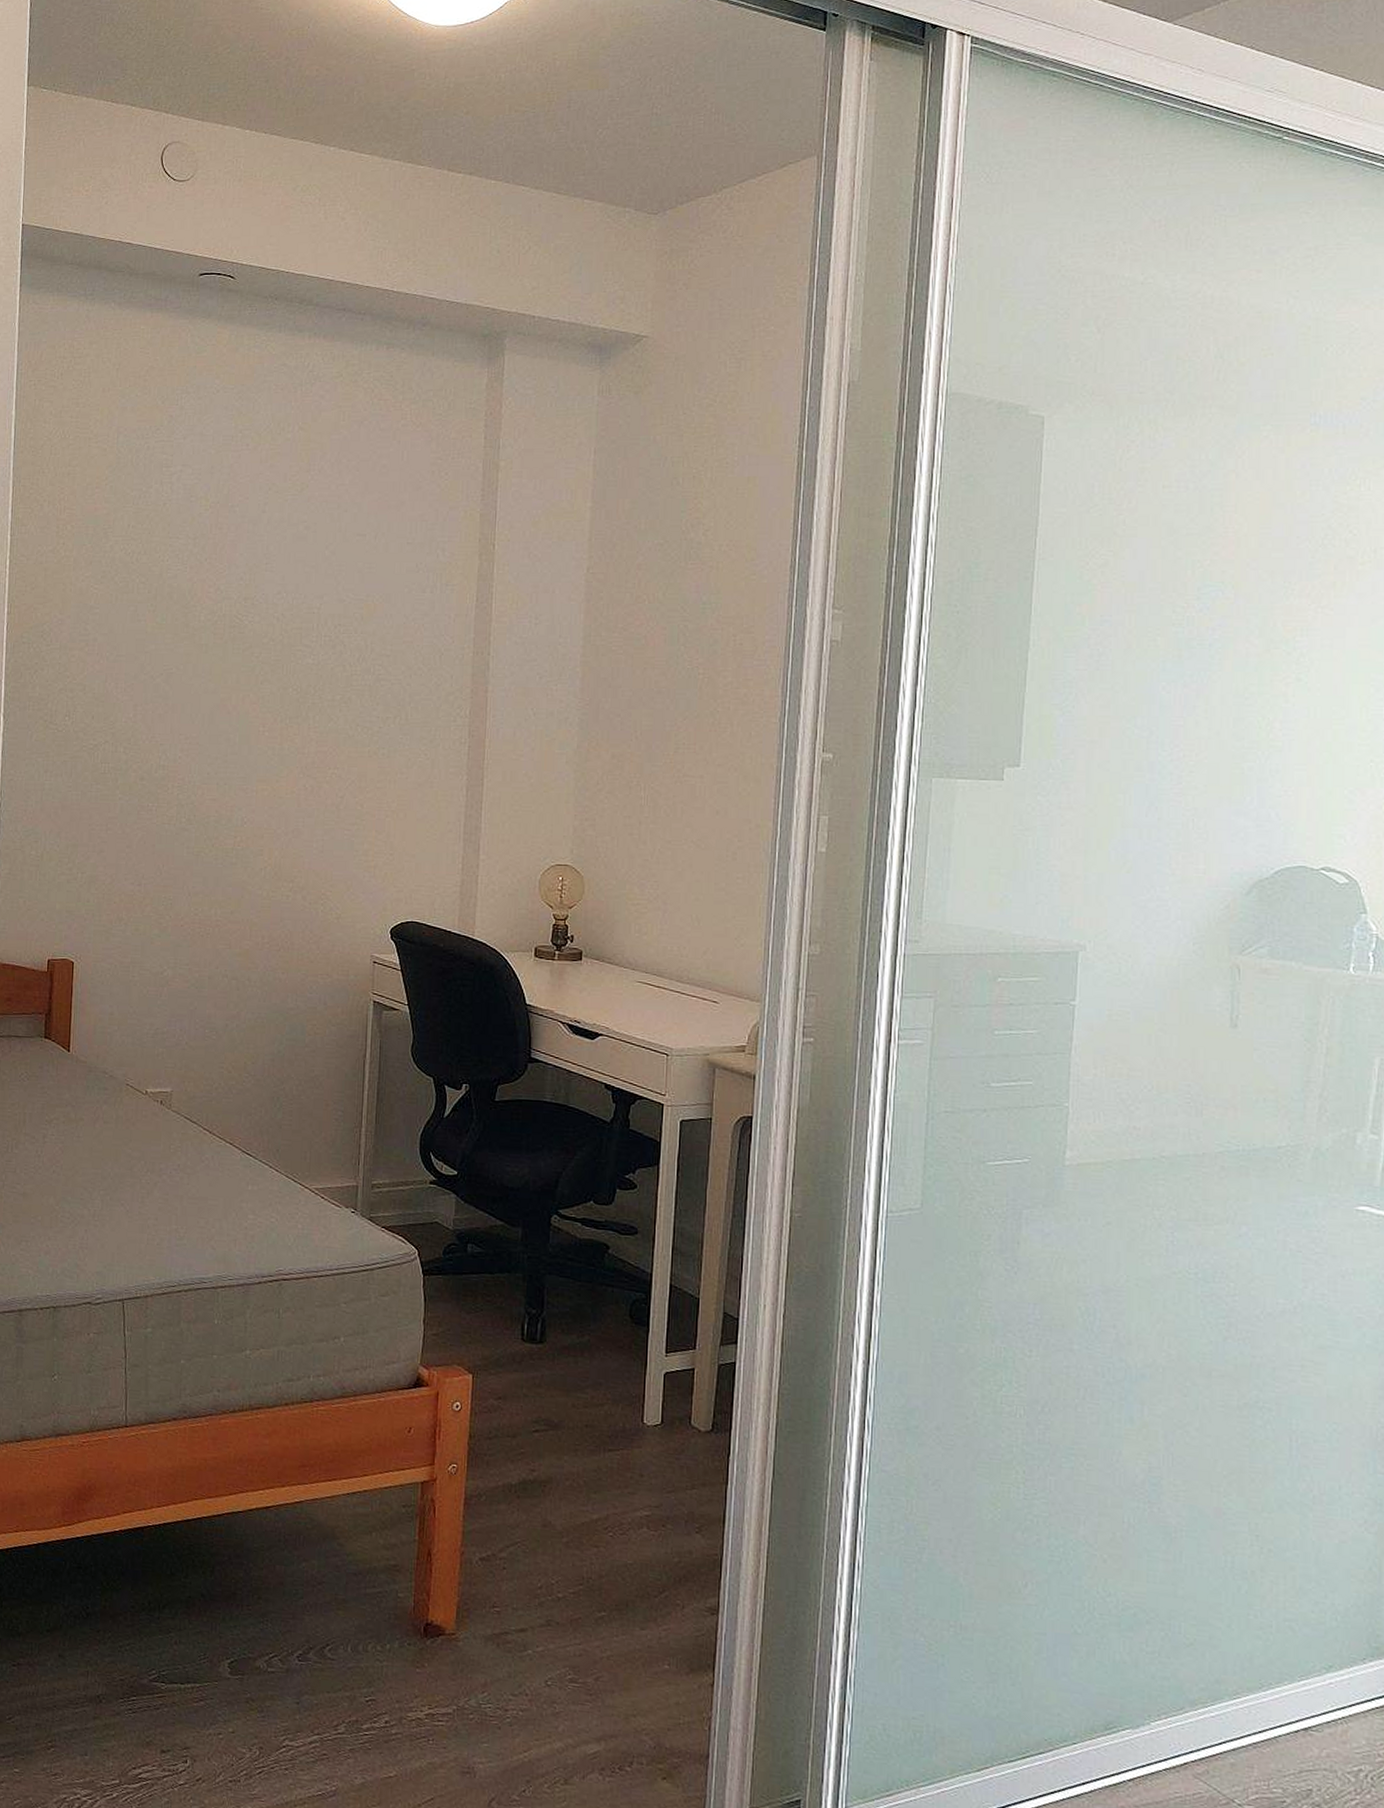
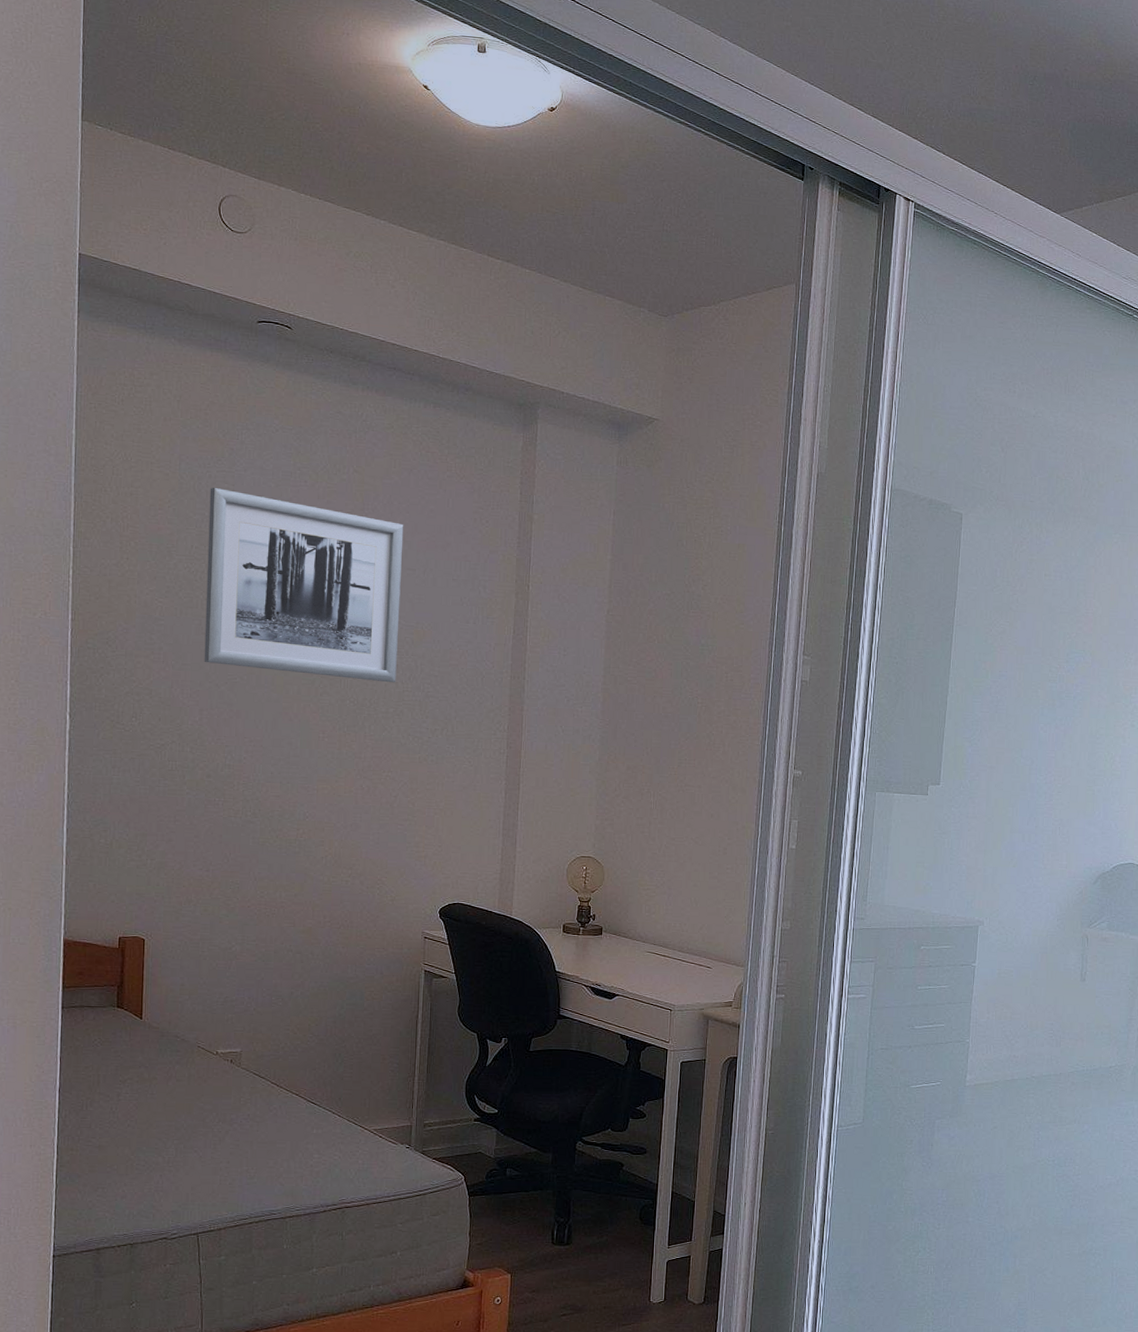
wall art: none [139,460,353,666] -> present [204,488,404,683]

